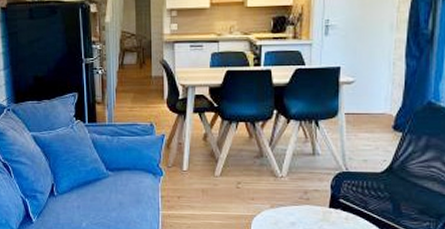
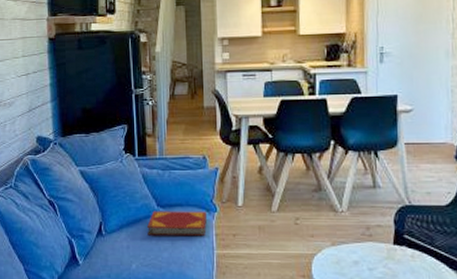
hardback book: none [97,174,153,198] -> present [147,210,207,237]

